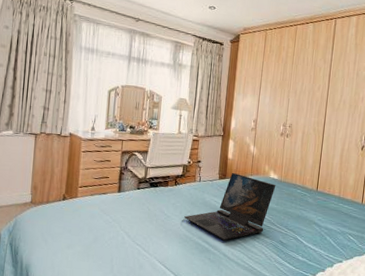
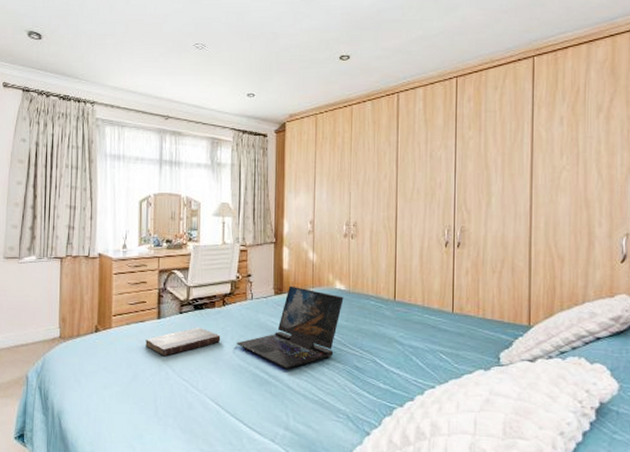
book: none [106,201,171,224] -> present [145,327,221,357]

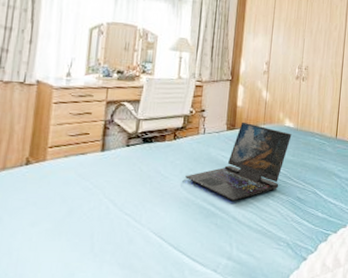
book: present [145,327,221,357] -> none [85,160,169,191]

